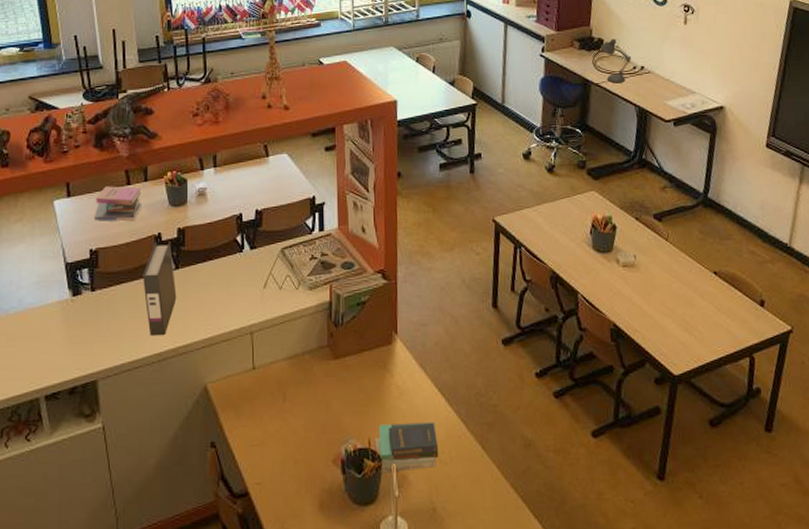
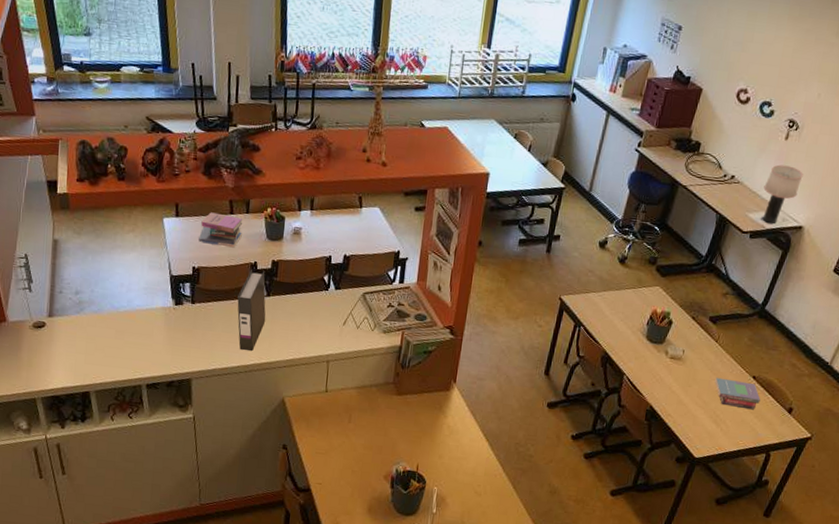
books: present [374,422,439,474] -> none [421,454,477,496]
desk lamp: present [601,38,632,84] -> none [696,143,725,189]
table lamp: none [675,48,711,109] -> present [761,164,803,225]
books: none [675,279,728,310] -> present [715,377,761,410]

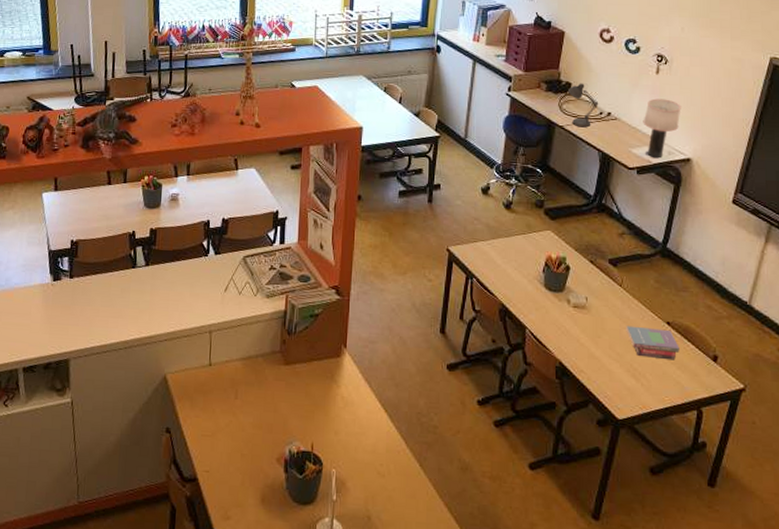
books: present [199,212,243,248] -> none [77,184,121,219]
binder: present [237,270,266,351] -> none [116,239,146,325]
desk lamp: none [696,143,725,189] -> present [568,83,599,128]

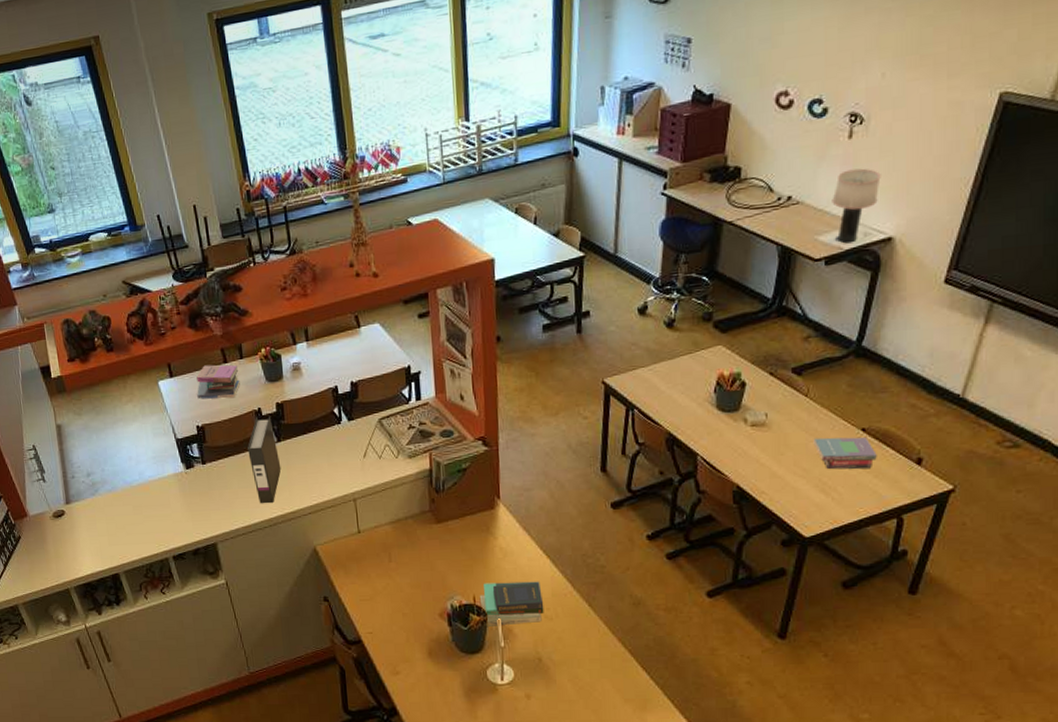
books: none [77,184,121,219] -> present [196,364,240,399]
binder: none [116,239,146,325] -> present [247,416,281,503]
books: none [317,431,378,478] -> present [479,581,544,627]
desk lamp: present [568,83,599,128] -> none [738,165,776,220]

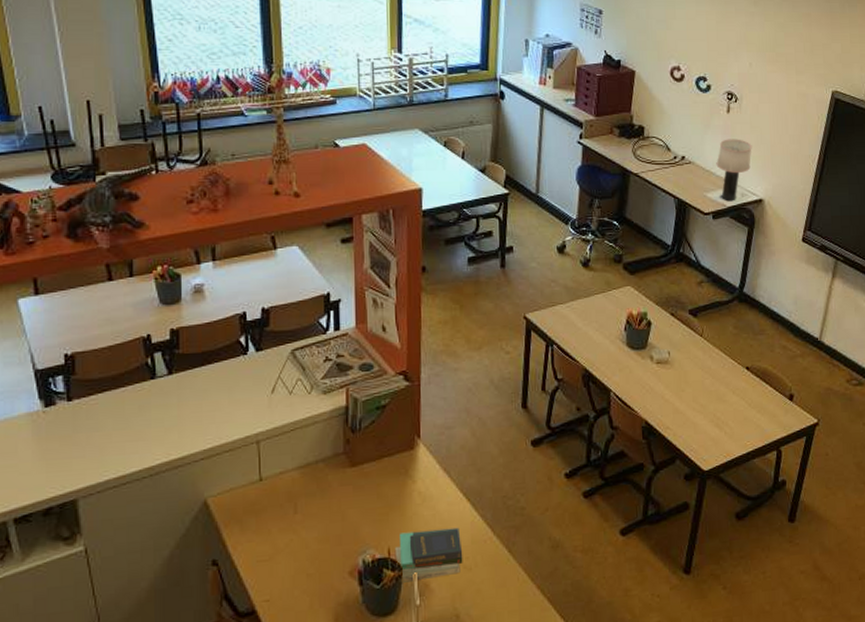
books: present [196,364,240,399] -> none [69,282,127,323]
binder: present [247,416,281,503] -> none [130,344,171,448]
books: present [813,436,877,470] -> none [708,374,759,405]

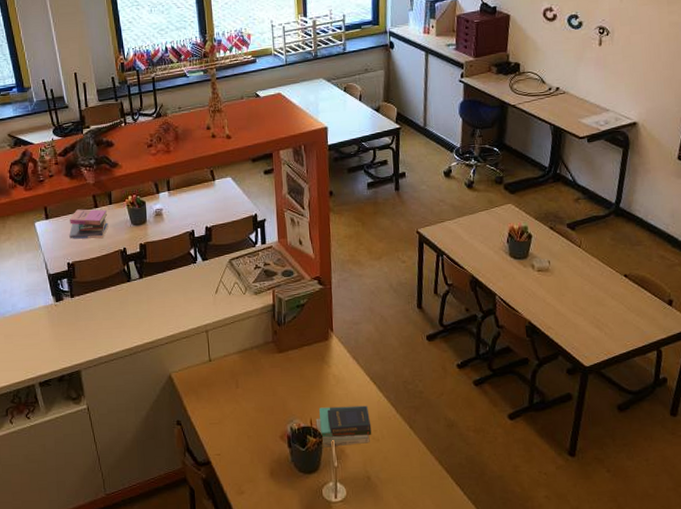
books: none [69,282,127,323] -> present [69,209,109,239]
table lamp: present [716,139,752,202] -> none [589,68,625,126]

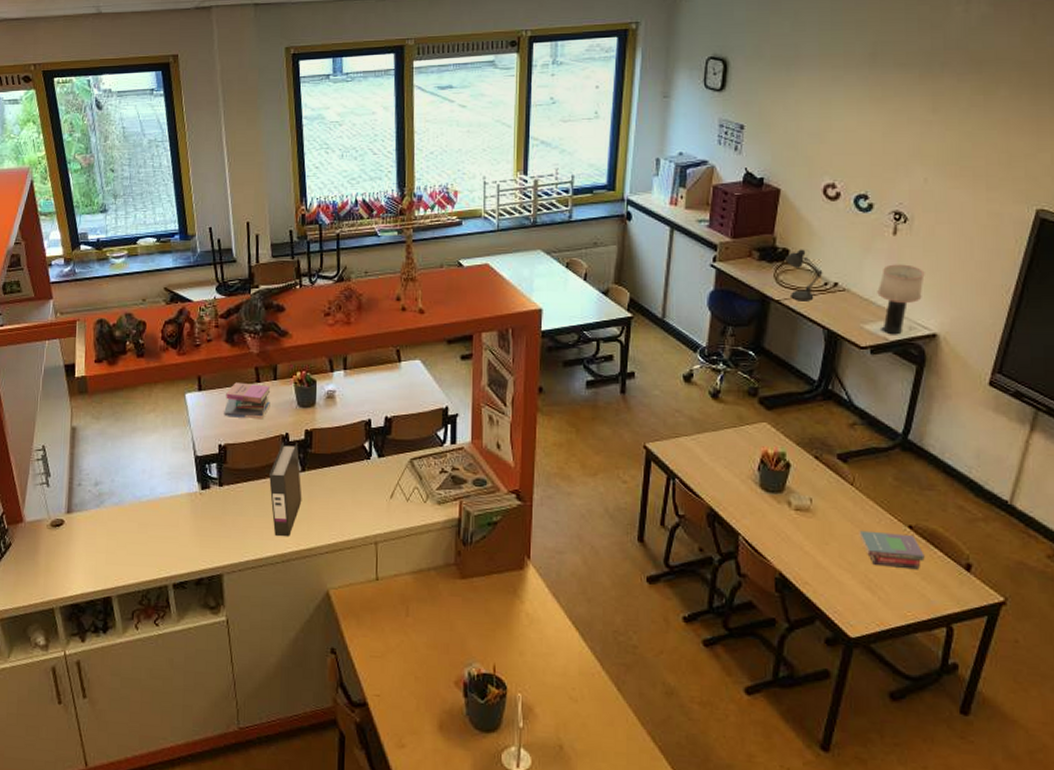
binder: none [113,255,142,334] -> present [269,442,302,536]
books: present [315,405,372,448] -> none [500,651,569,703]
desk lamp: none [518,62,547,105] -> present [786,249,823,301]
books: none [587,281,638,309] -> present [859,530,925,570]
table lamp: none [589,68,625,126] -> present [877,264,925,335]

